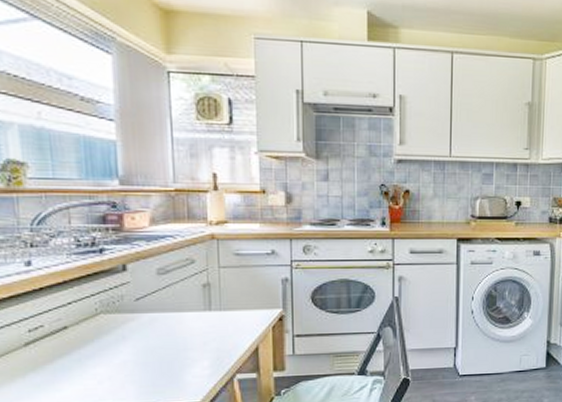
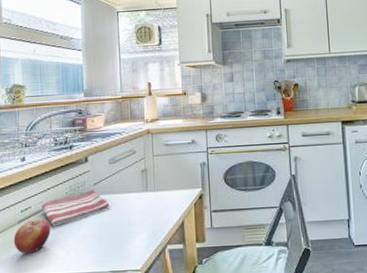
apple: none [18,340,74,384] -> present [13,218,51,254]
dish towel: none [59,306,159,351] -> present [41,190,110,227]

